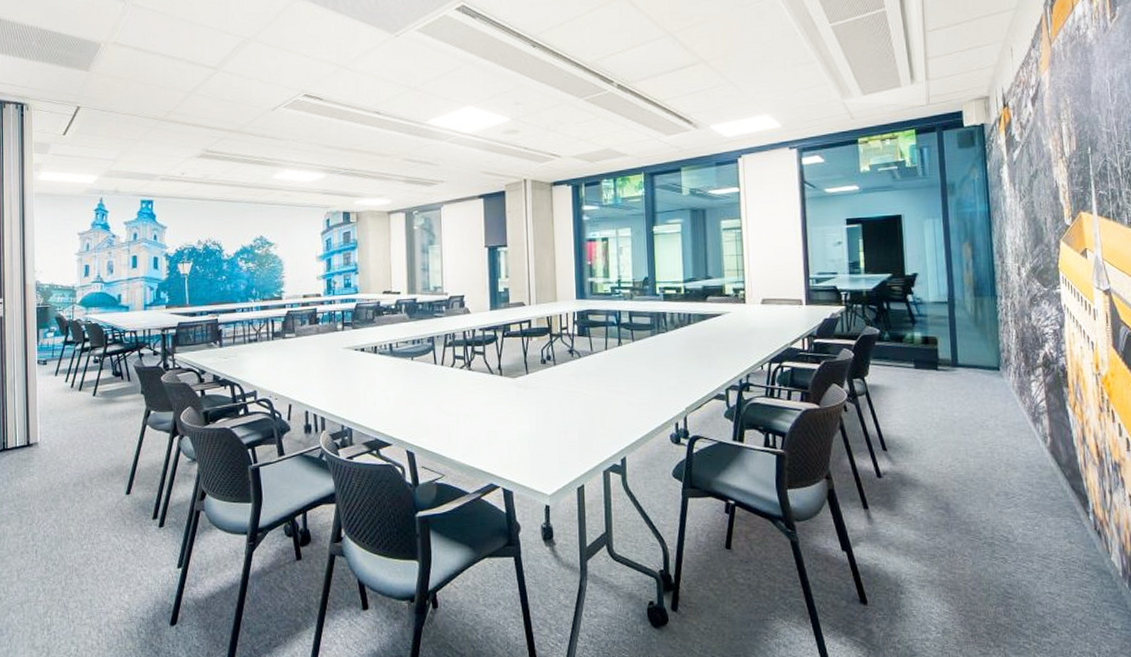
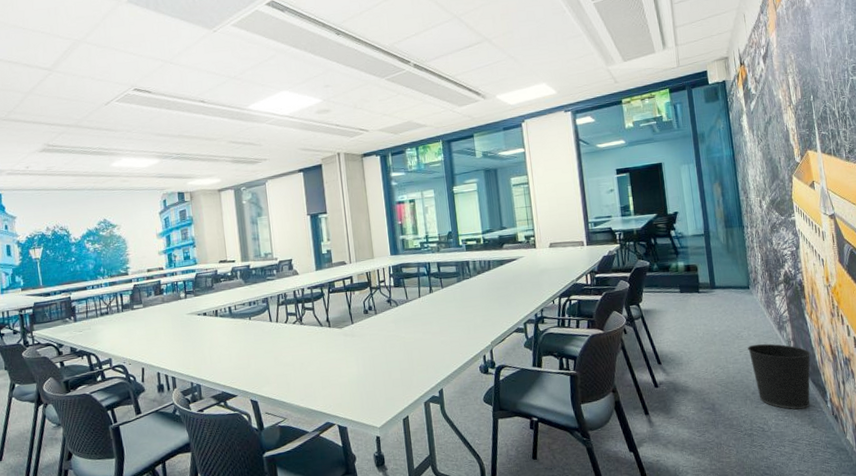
wastebasket: none [993,436,1072,519] -> present [748,343,811,410]

